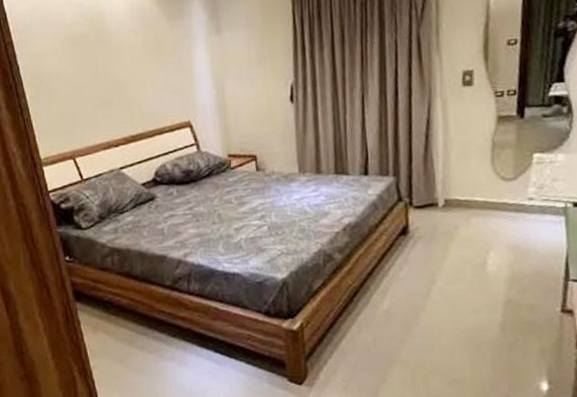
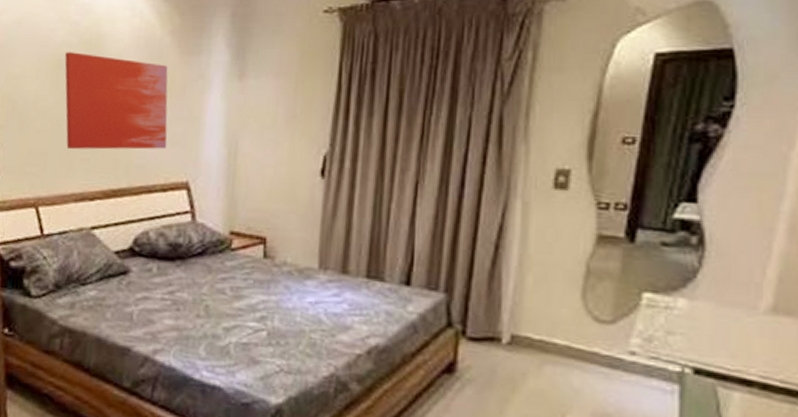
wall art: none [75,29,169,108] -> present [64,52,168,150]

